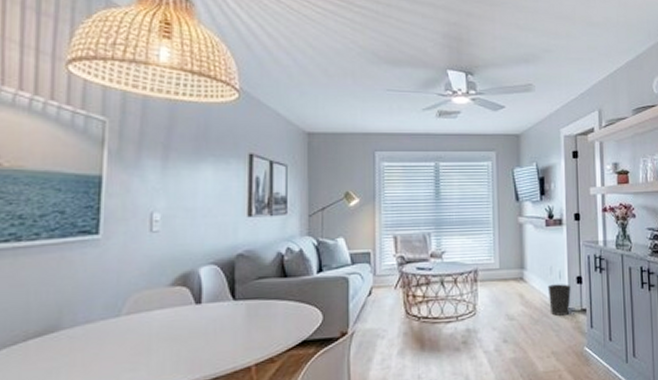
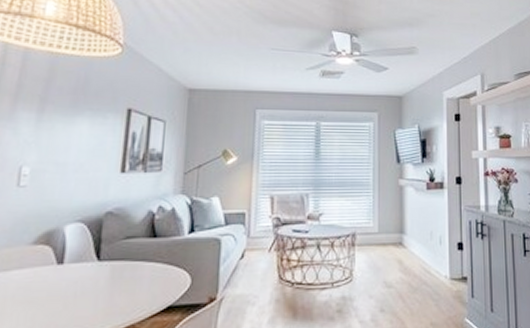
wastebasket: present [547,284,571,316] -> none [427,250,452,284]

